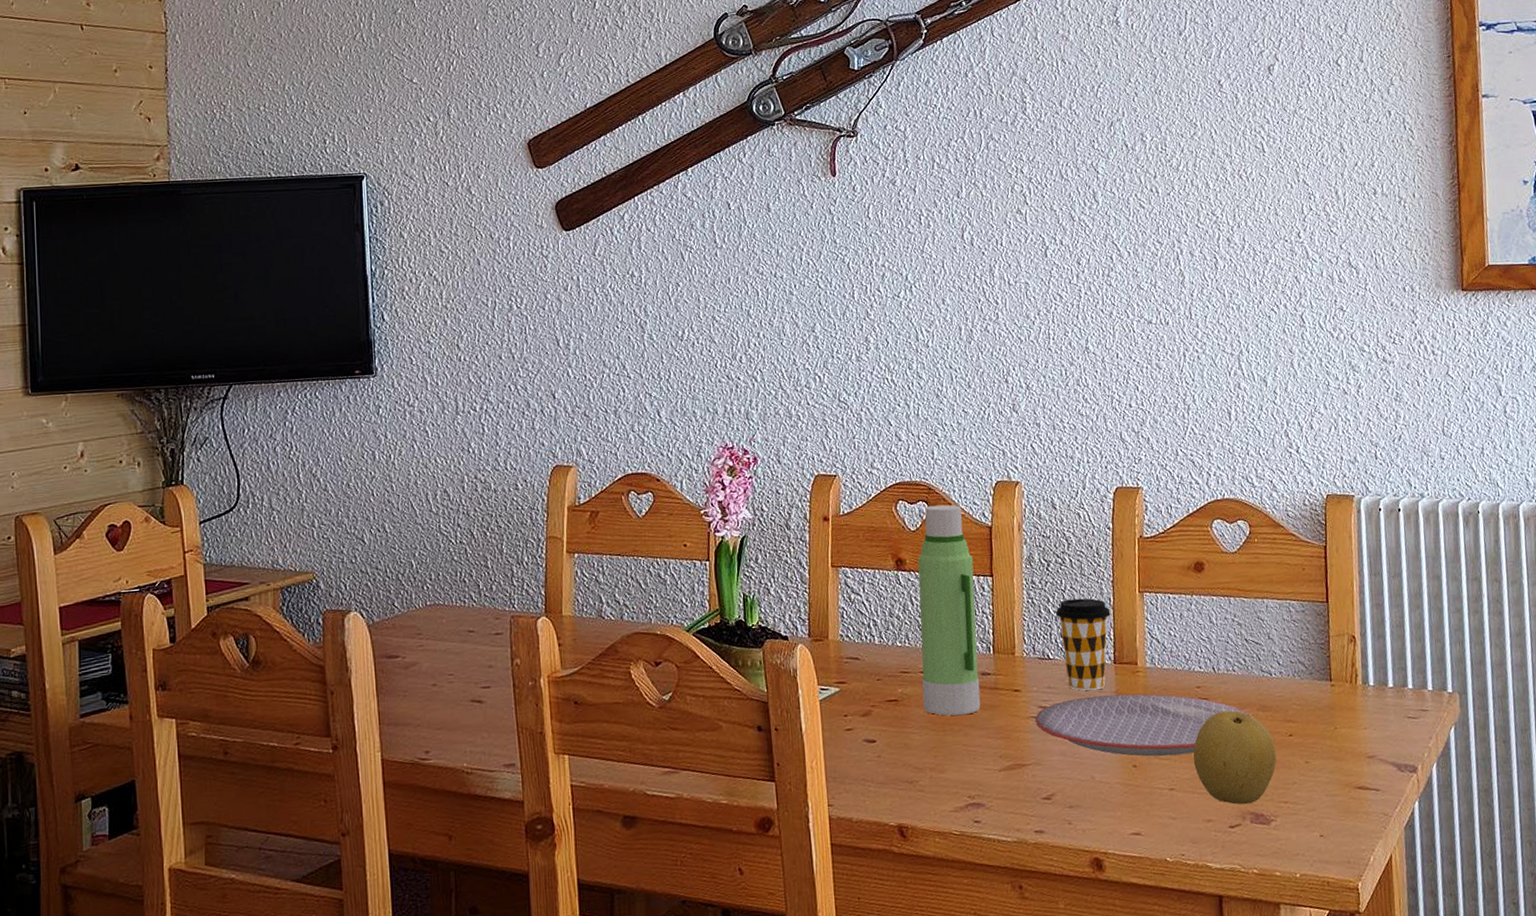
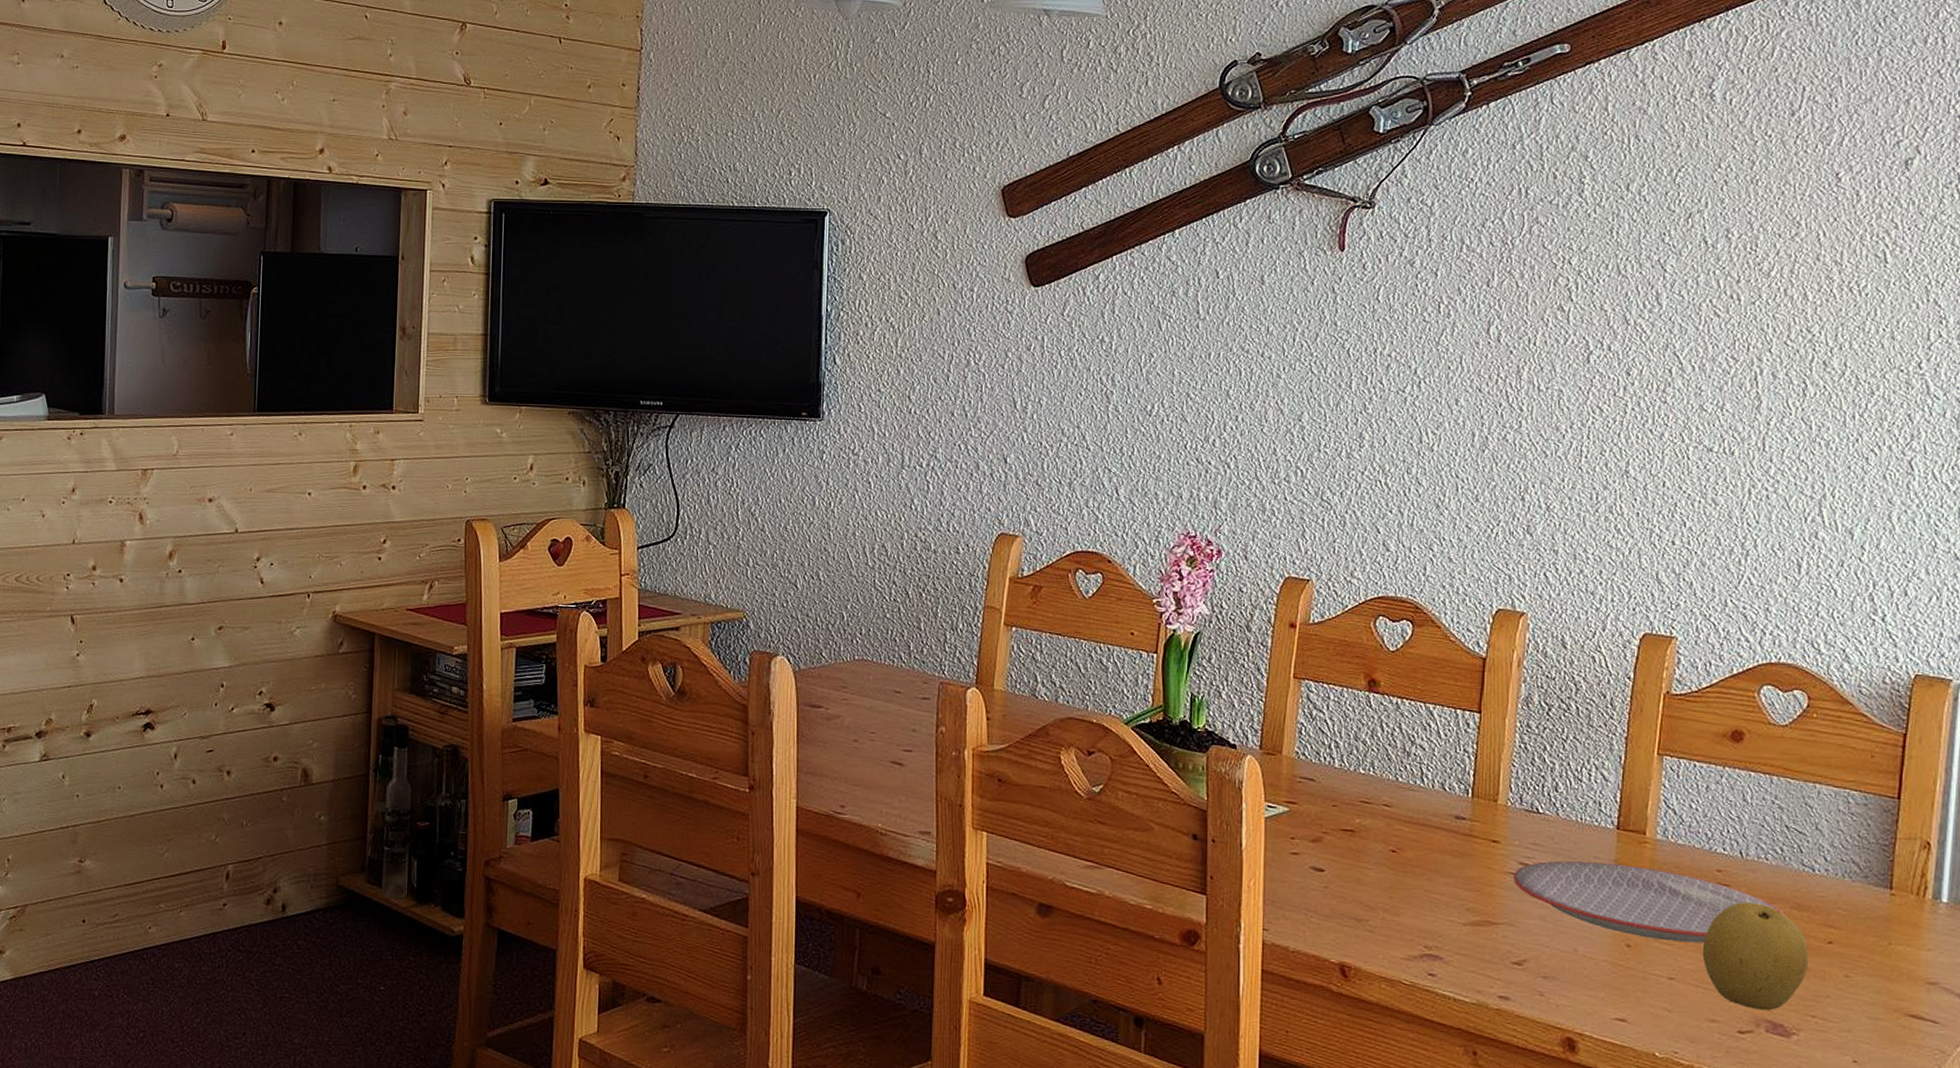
water bottle: present [917,504,981,716] -> none [1383,626,1459,859]
coffee cup: present [1056,598,1111,691] -> none [1553,750,1619,856]

